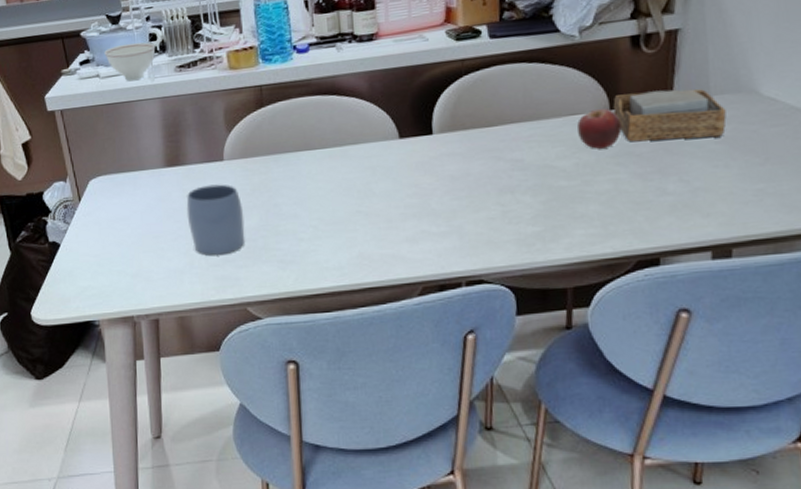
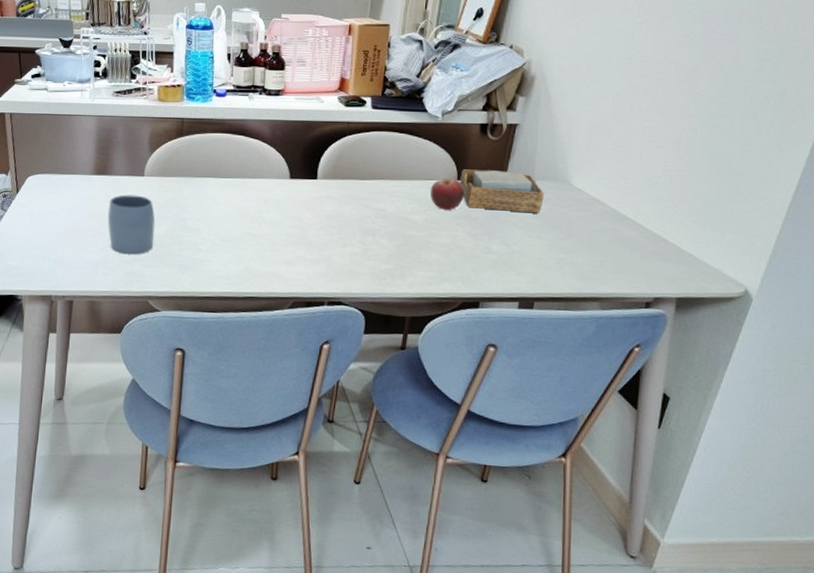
bowl: present [104,42,156,82] -> none [54,65,99,98]

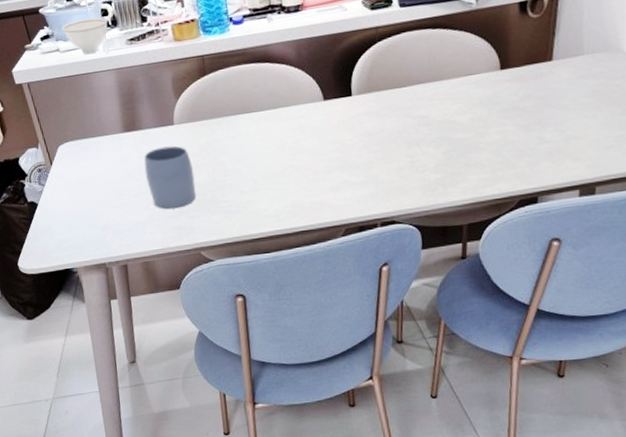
bowl: none [54,65,99,98] -> present [62,17,108,55]
fruit: present [429,177,464,210] -> none [472,68,510,105]
napkin holder: present [460,169,544,214] -> none [503,49,596,98]

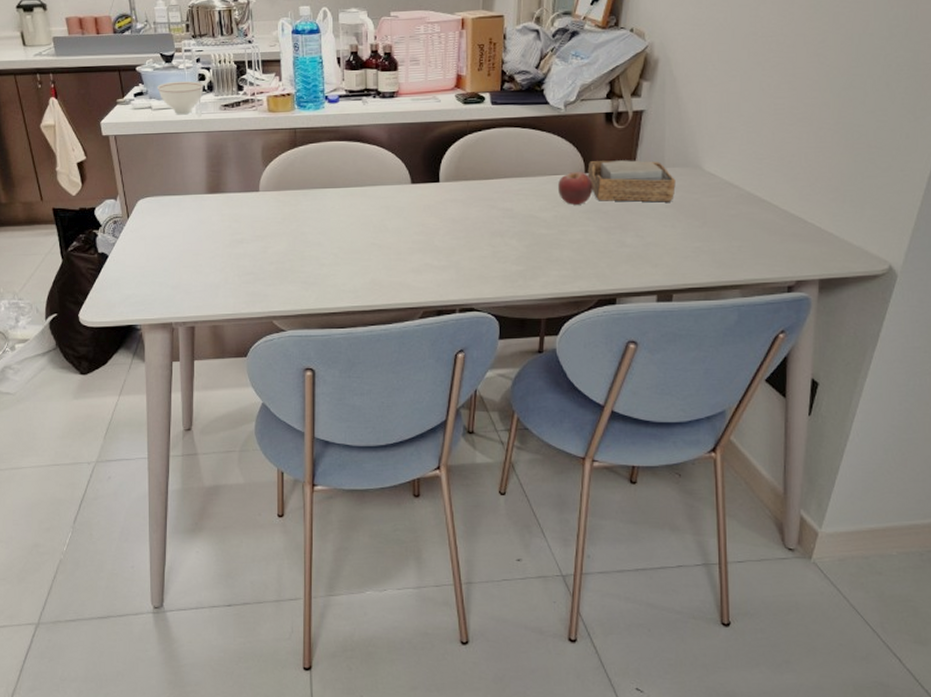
mug: present [144,146,196,209] -> none [224,212,275,273]
fruit: none [472,68,510,105] -> present [557,171,593,205]
napkin holder: none [503,49,596,98] -> present [587,160,676,203]

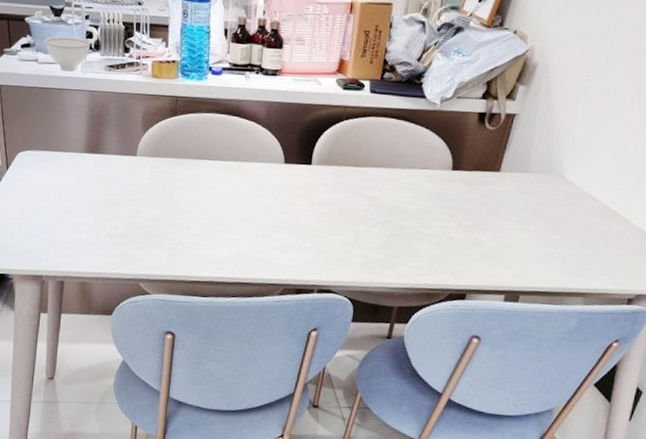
fruit: present [557,171,593,205] -> none [423,167,459,201]
napkin holder: present [587,160,676,203] -> none [454,159,537,207]

